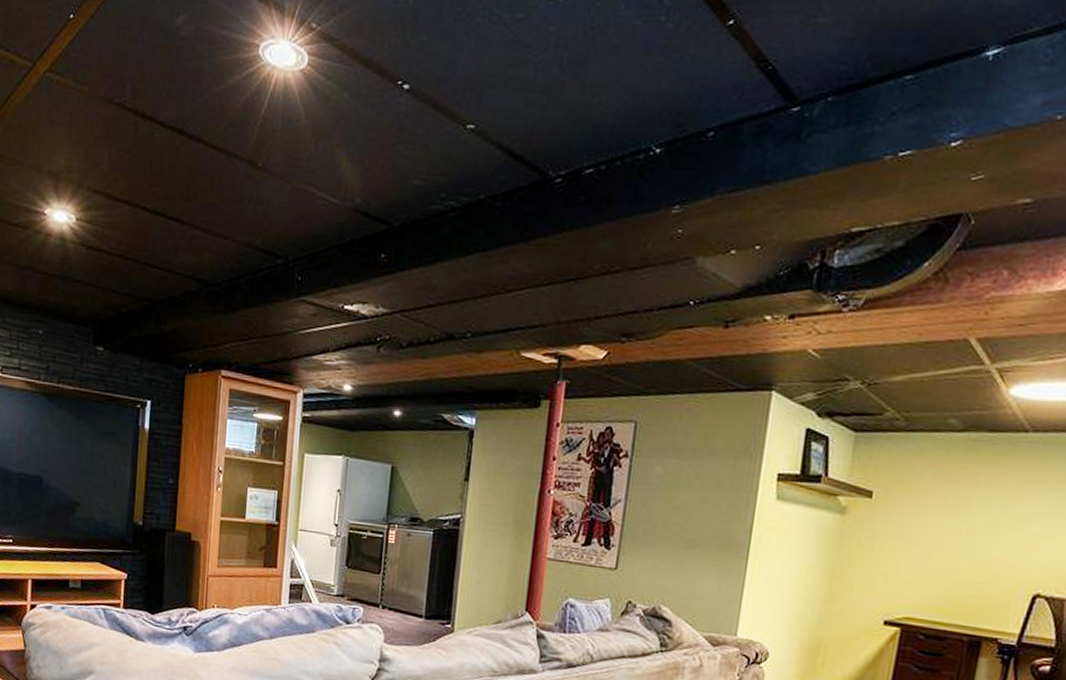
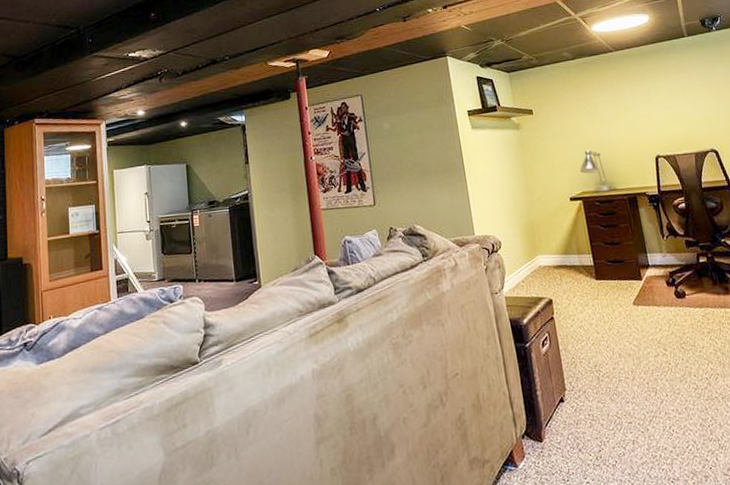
desk lamp: none [912,563,959,626] -> present [580,149,618,193]

